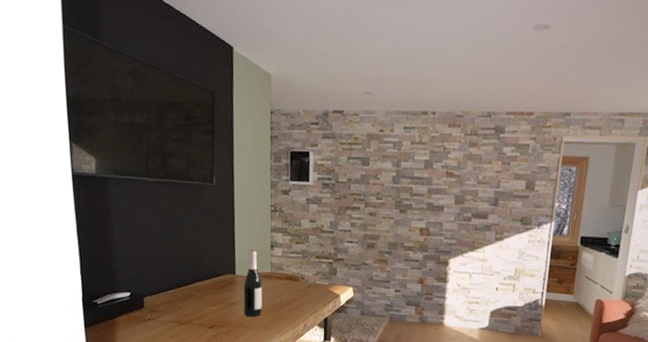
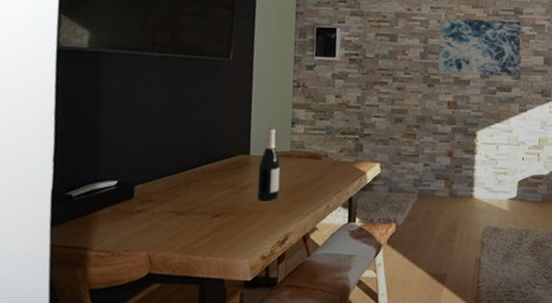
wall art: none [410,138,503,202] -> present [438,17,522,76]

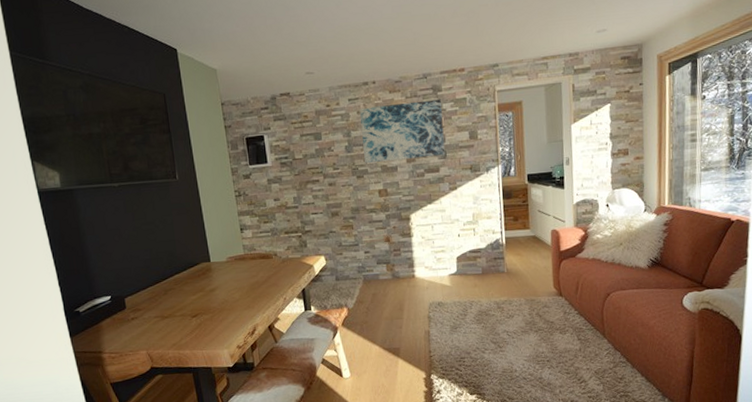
wine bottle: present [257,128,280,201] -> none [219,236,242,300]

